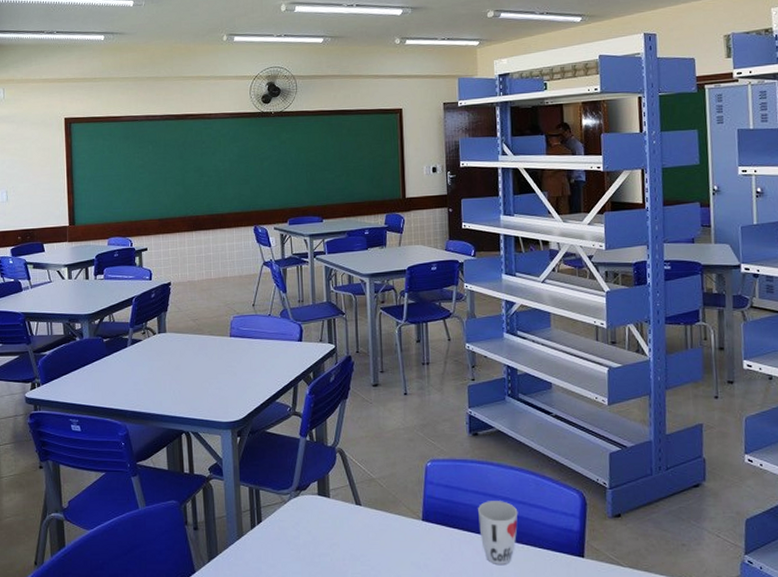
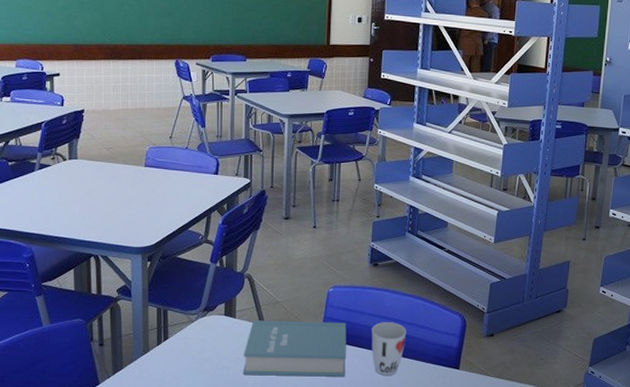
book: none [341,500,453,566] -> present [243,320,347,377]

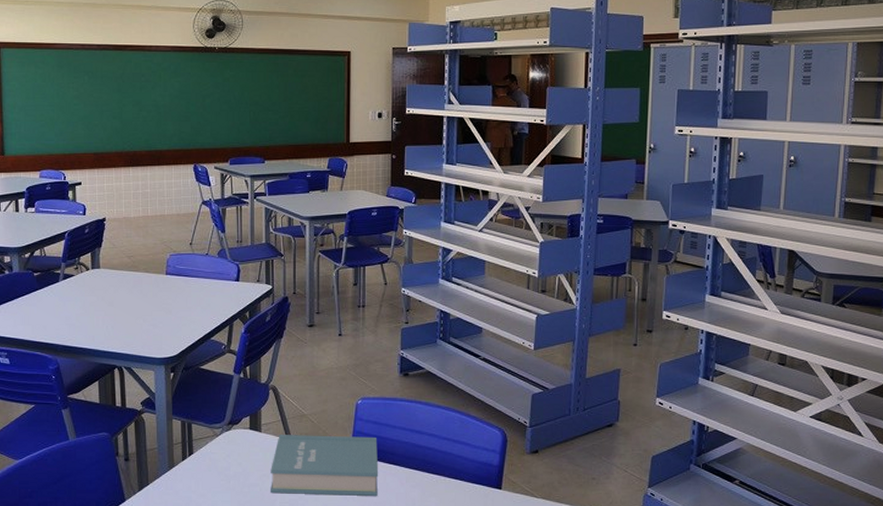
cup: present [371,322,407,375] -> none [404,437,442,495]

